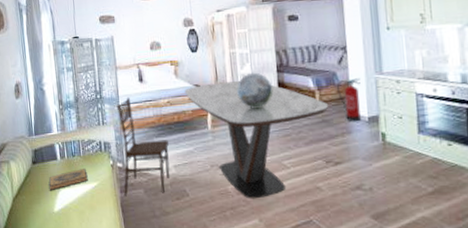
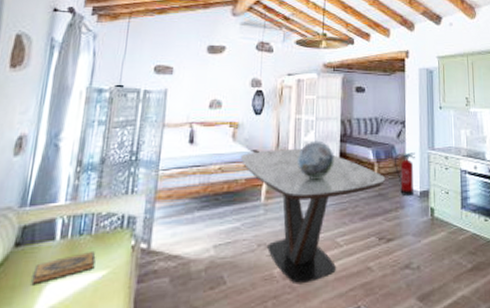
dining chair: present [116,97,170,197] -> none [142,160,212,289]

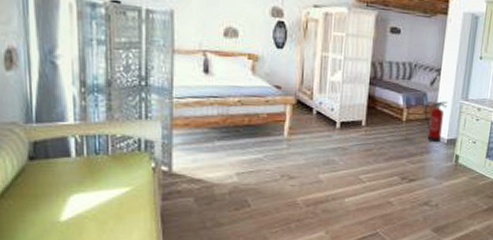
hardback book: present [31,250,96,286] -> none [54,169,117,196]
dining table: present [240,148,386,285] -> none [261,86,414,212]
decorative sphere: present [298,140,335,180] -> none [323,81,362,120]

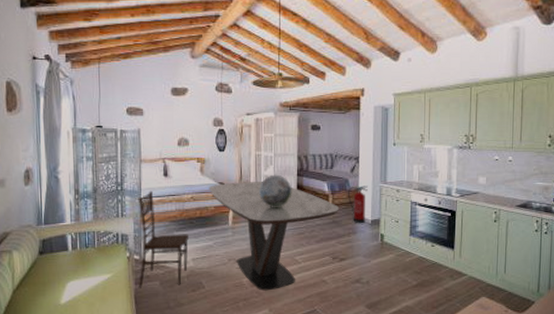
dining chair: none [167,89,233,205] -> present [138,190,189,288]
dining table: none [261,86,414,212] -> present [209,181,340,291]
decorative sphere: none [323,81,362,120] -> present [259,174,292,208]

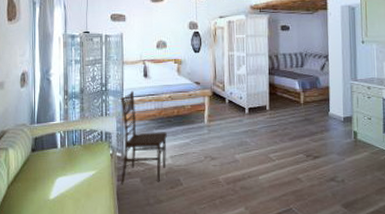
dining table: present [209,181,340,291] -> none [185,80,311,189]
decorative sphere: present [259,174,292,208] -> none [233,73,265,106]
fire extinguisher: present [348,186,368,224] -> none [319,83,338,122]

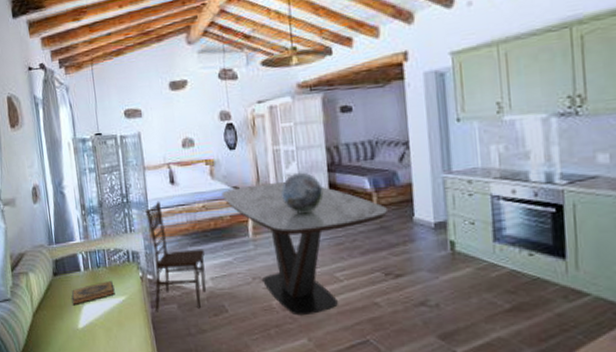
hardback book: none [46,156,87,179] -> present [71,280,115,306]
dining table: none [185,80,311,189] -> present [221,181,389,316]
decorative sphere: none [233,73,265,106] -> present [281,172,324,214]

